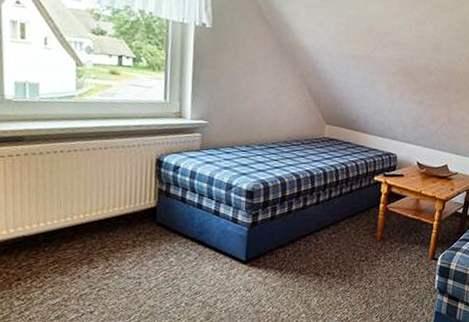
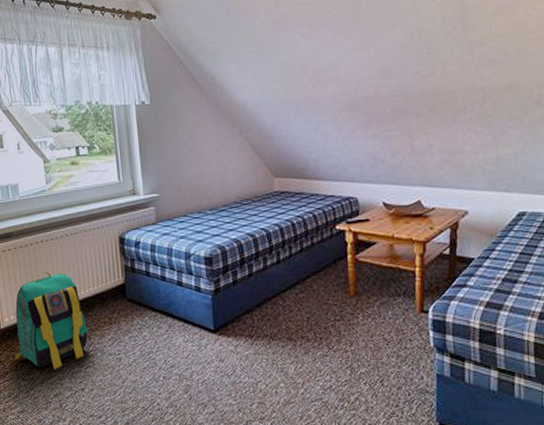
backpack: none [9,185,106,290] -> present [14,272,88,369]

